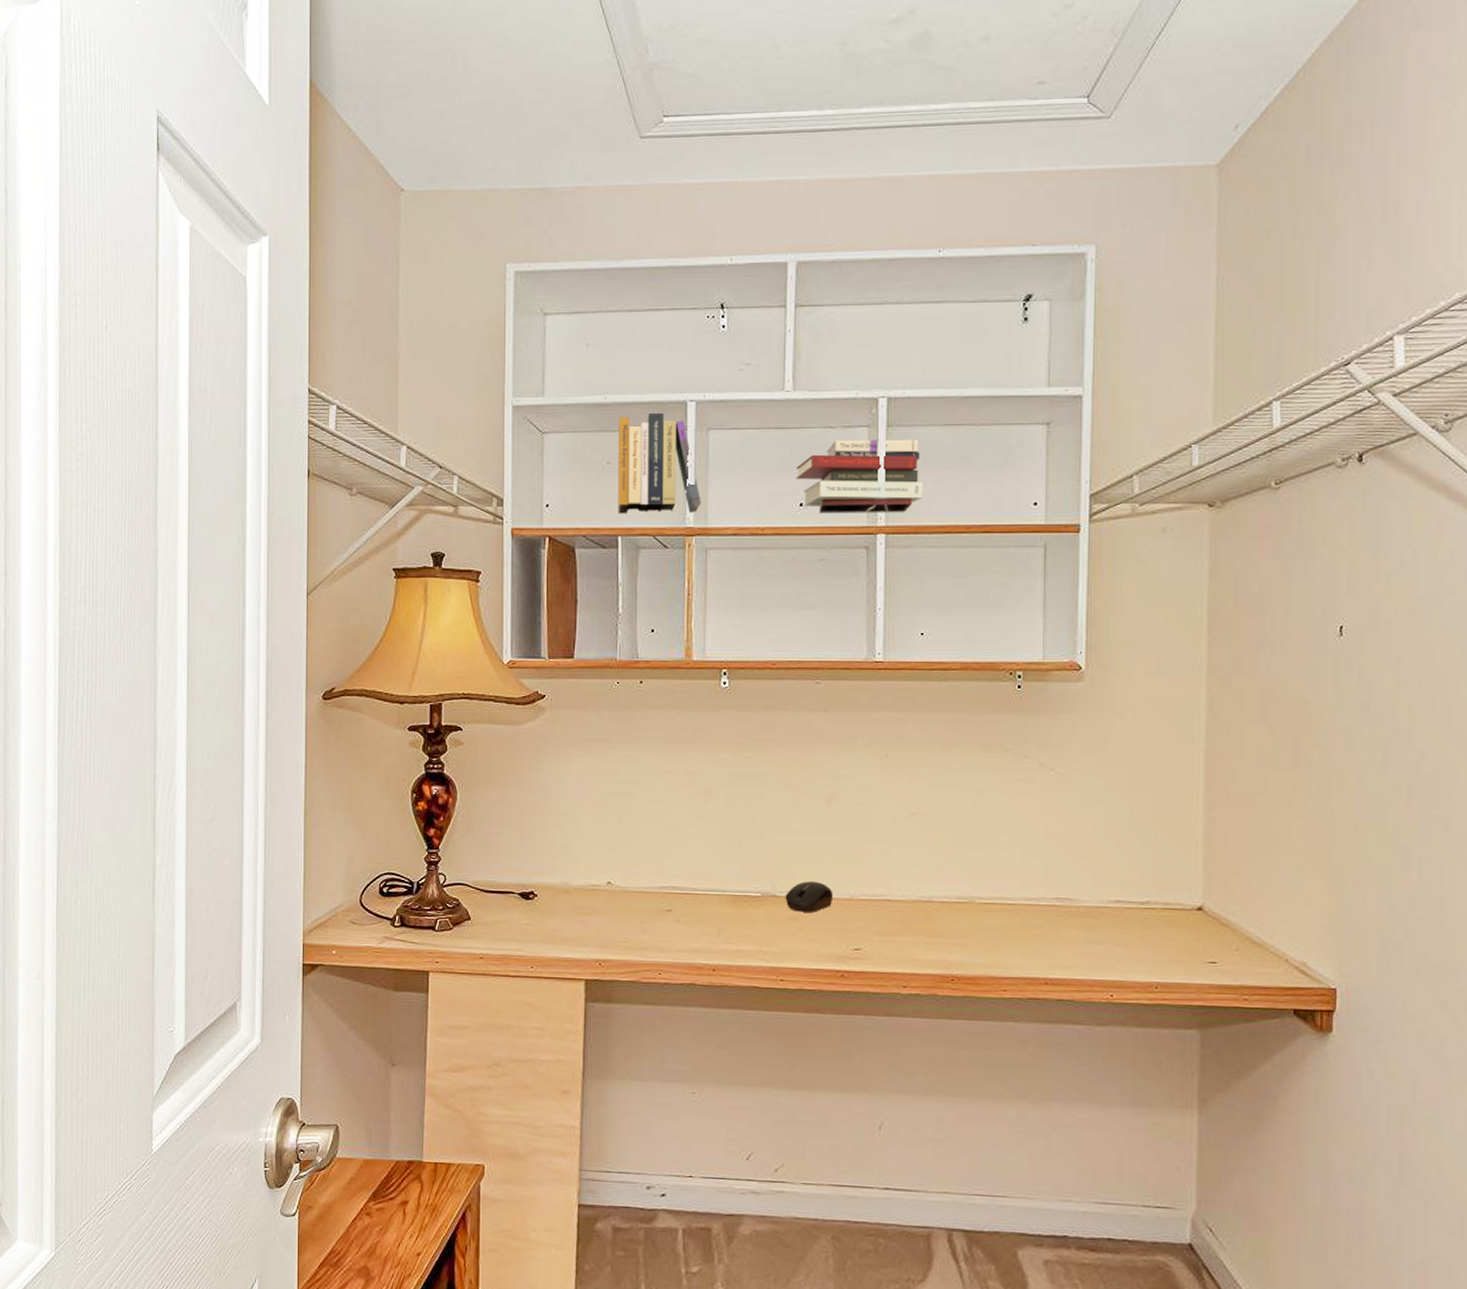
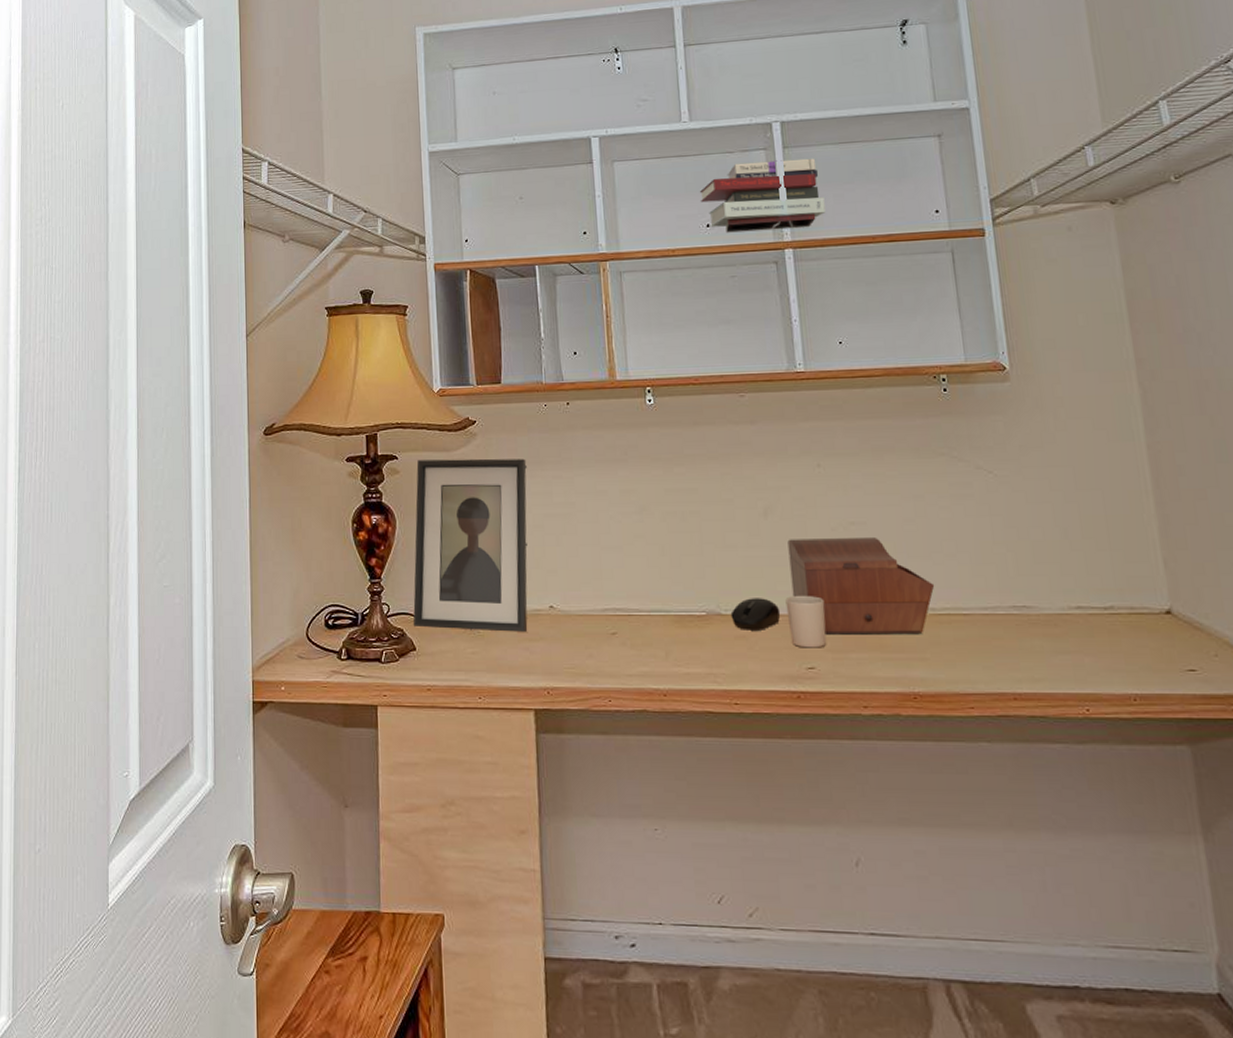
picture frame: none [469,732,594,906] -> present [413,458,528,632]
books: present [618,412,702,514] -> none [528,149,613,245]
mug: none [839,880,877,931] -> present [785,595,827,648]
sewing box: none [847,826,985,920] -> present [787,536,935,635]

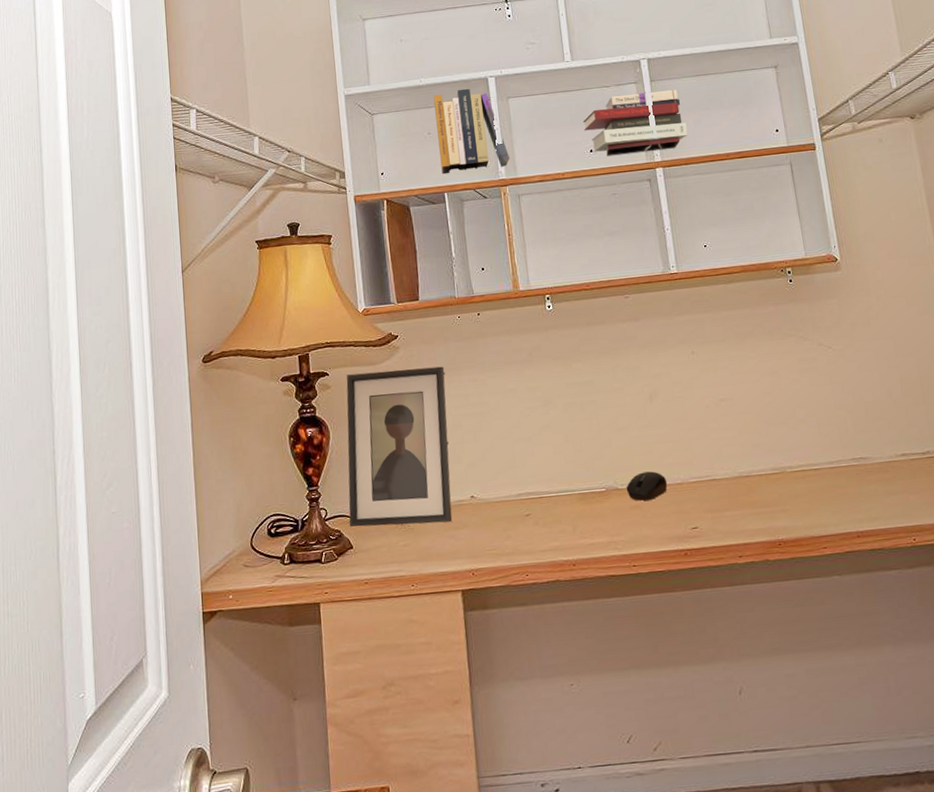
books: none [528,149,613,245] -> present [434,88,510,175]
mug: present [785,595,827,648] -> none [671,465,706,512]
sewing box: present [787,536,935,635] -> none [670,410,791,498]

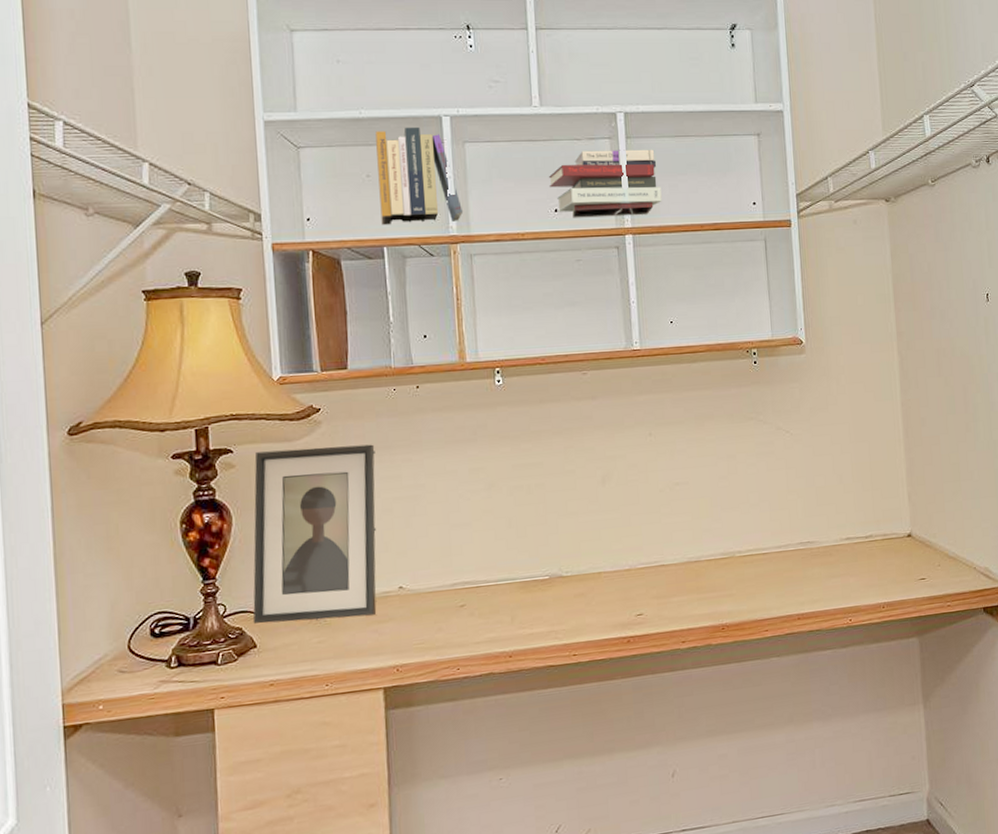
computer mouse: present [626,471,668,501] -> none [571,557,615,589]

